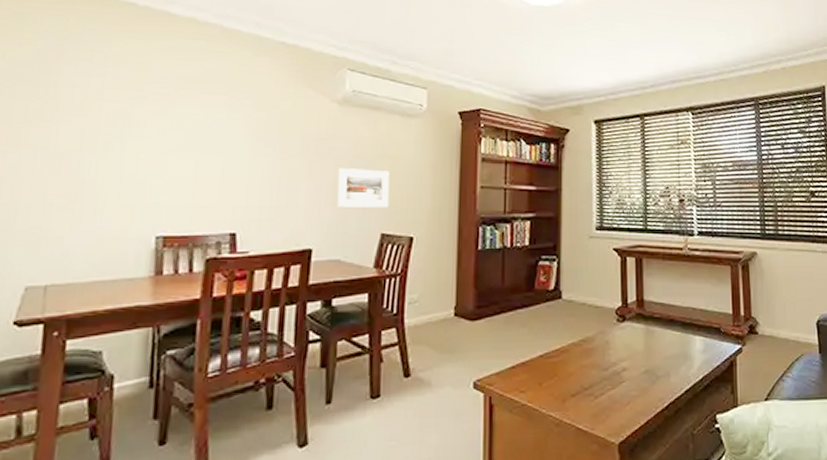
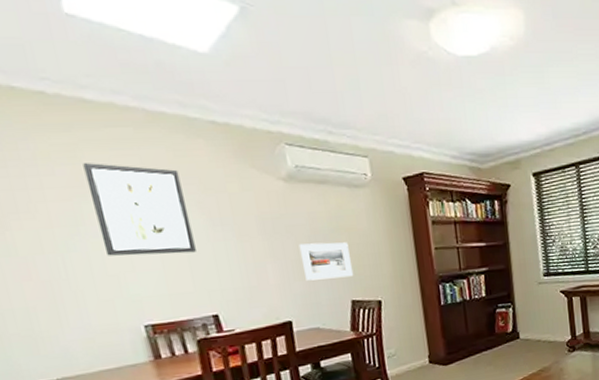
wall art: none [142,69,237,165] -> present [83,163,196,256]

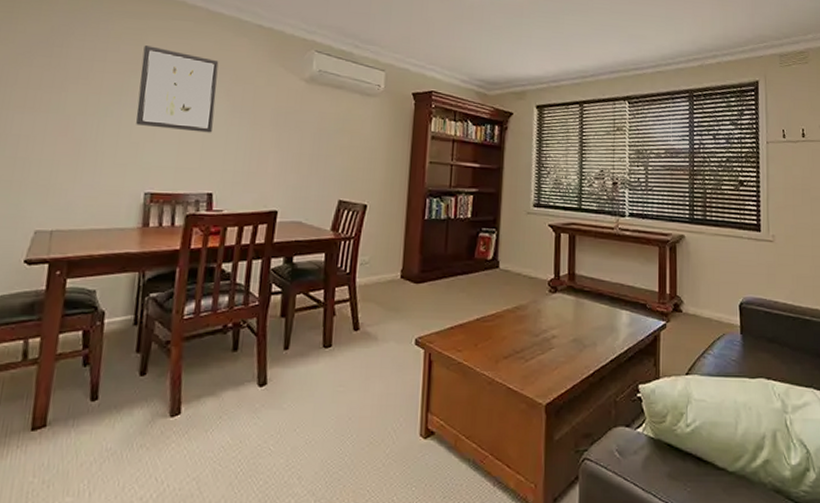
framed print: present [298,242,354,281] -> none [301,139,348,177]

